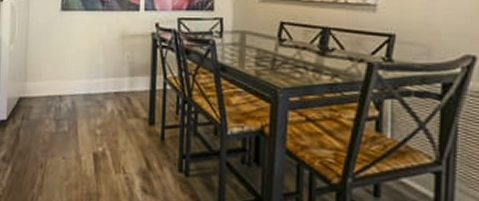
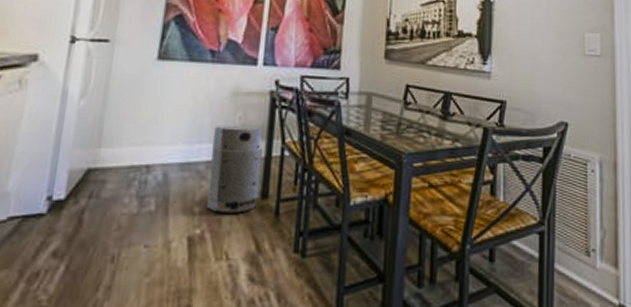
air purifier: none [106,63,149,136] -> present [207,124,264,213]

